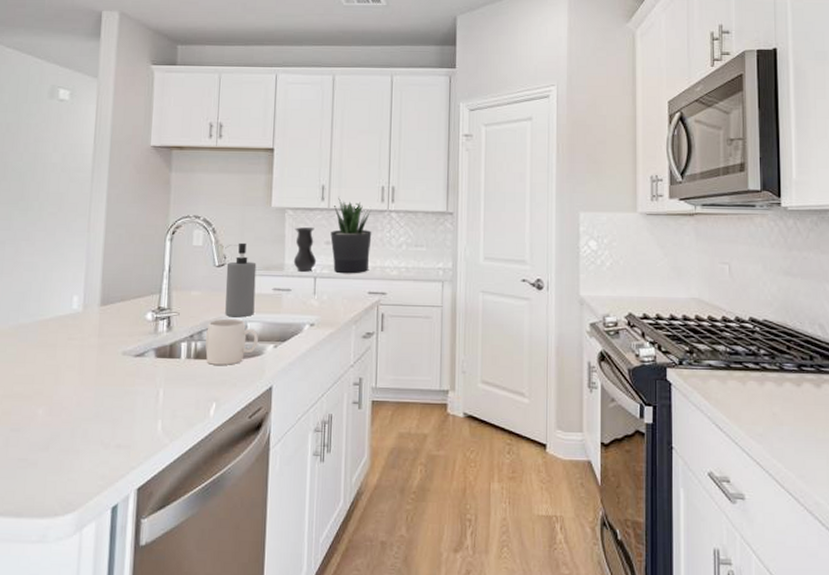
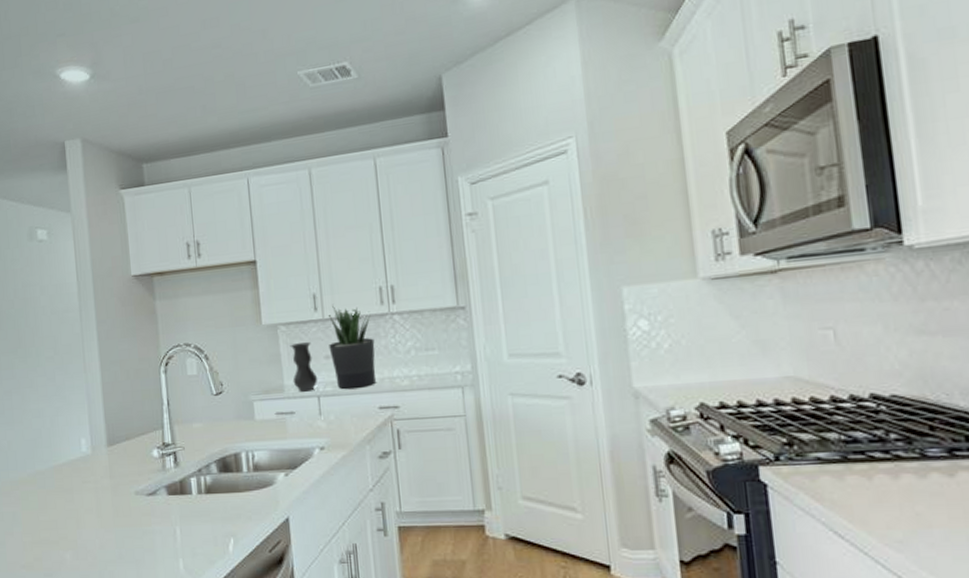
mug: present [205,318,258,365] -> none [213,448,268,499]
soap dispenser: present [224,242,257,317] -> none [219,366,260,447]

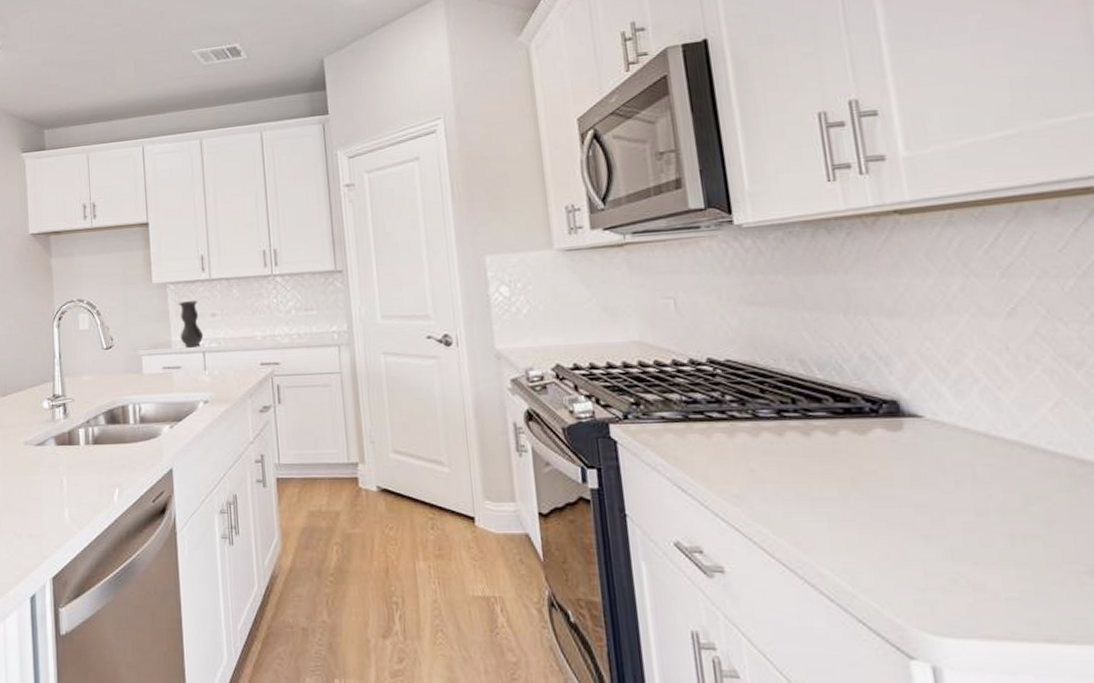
planter: present [329,305,377,390] -> none [215,266,259,347]

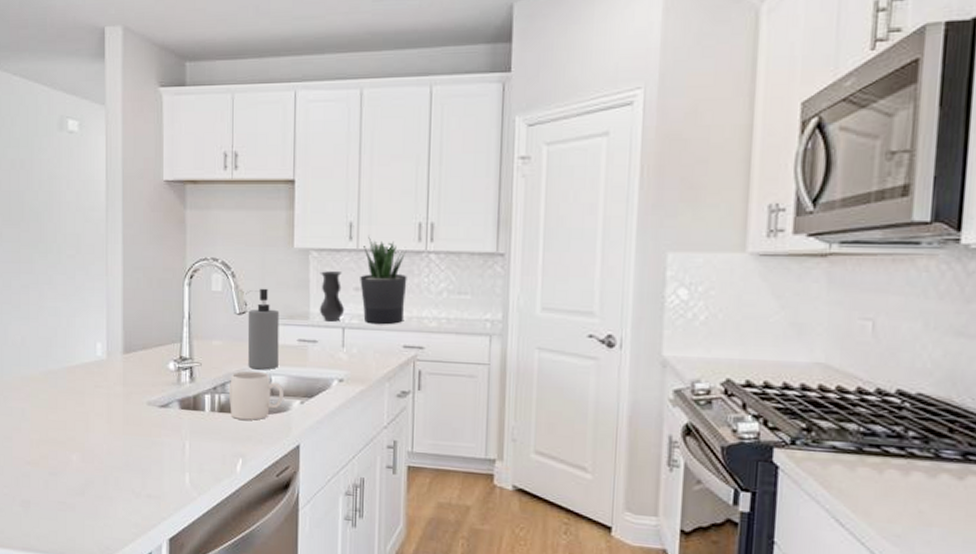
mug: none [102,401,153,450] -> present [229,371,283,420]
soap dispenser: none [110,322,147,400] -> present [244,288,280,370]
planter: none [215,266,259,347] -> present [360,236,407,325]

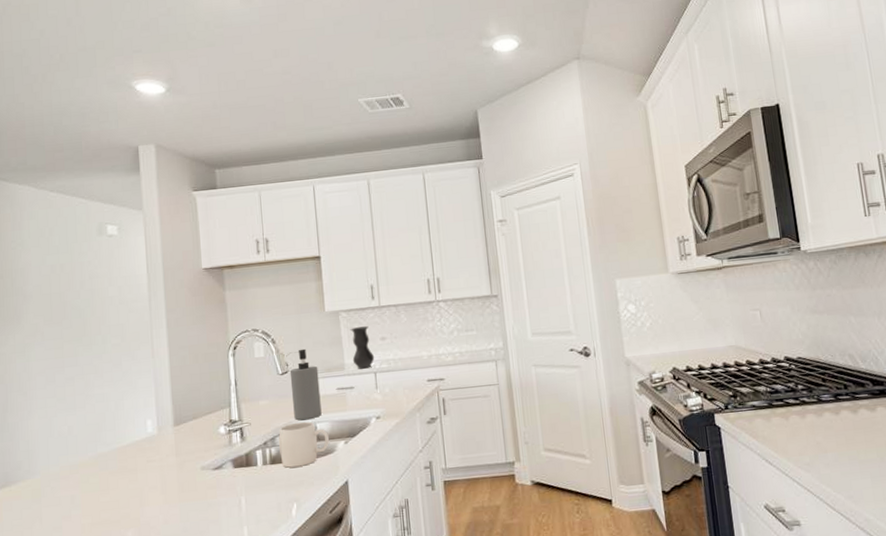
planter: present [360,236,407,325] -> none [384,294,425,366]

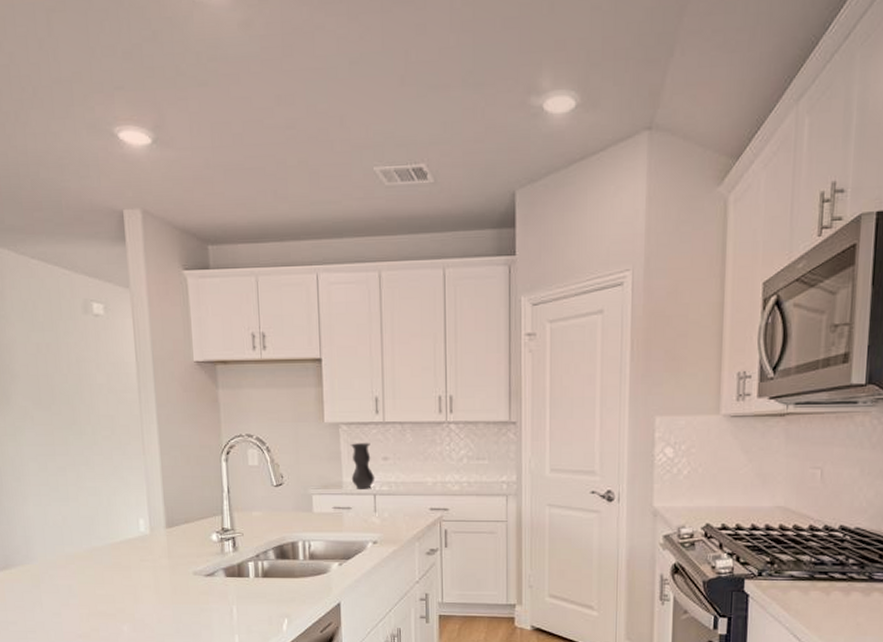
mug: present [278,421,329,468] -> none [271,538,323,583]
soap dispenser: present [285,348,322,421] -> none [280,461,316,537]

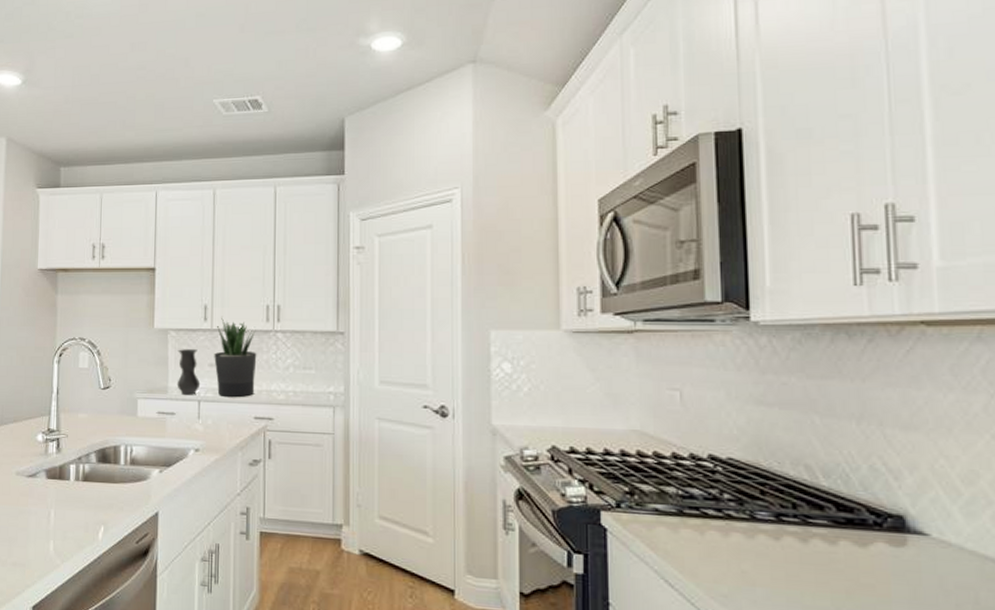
planter: none [387,409,431,490] -> present [214,317,257,398]

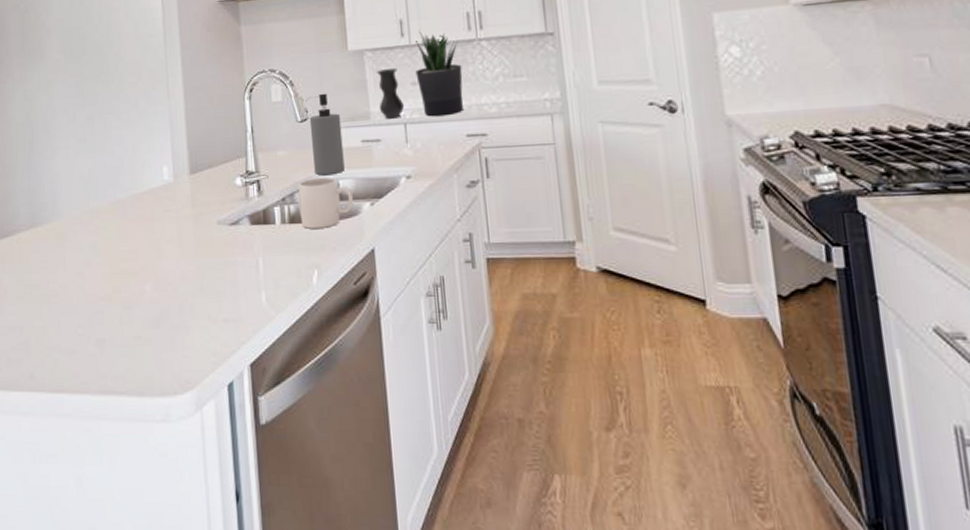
mug: none [93,441,143,489] -> present [298,177,353,229]
soap dispenser: none [108,365,141,441] -> present [304,93,345,176]

